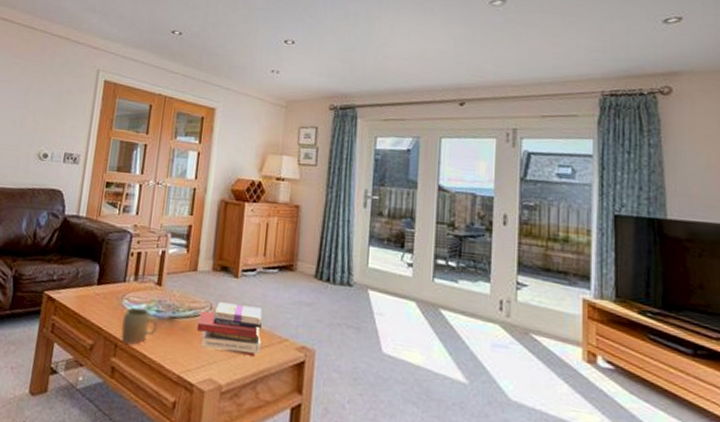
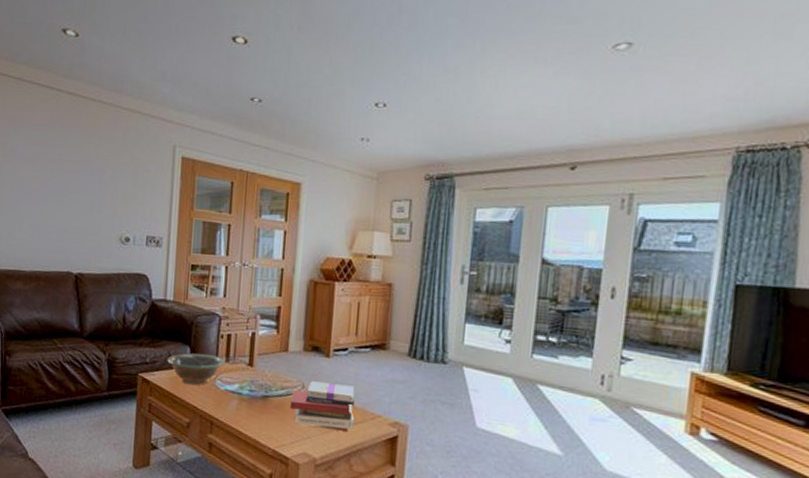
decorative bowl: none [74,270,134,305] -> present [167,353,226,385]
mug: present [121,307,158,344] -> none [216,387,252,421]

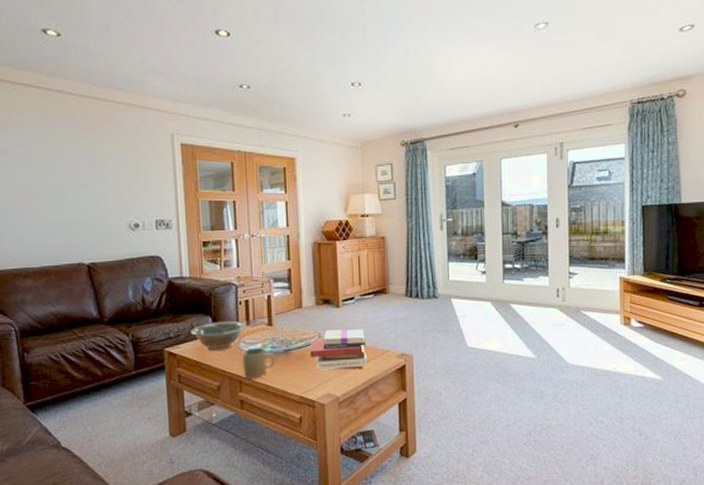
mug: none [216,387,252,421] -> present [243,347,275,379]

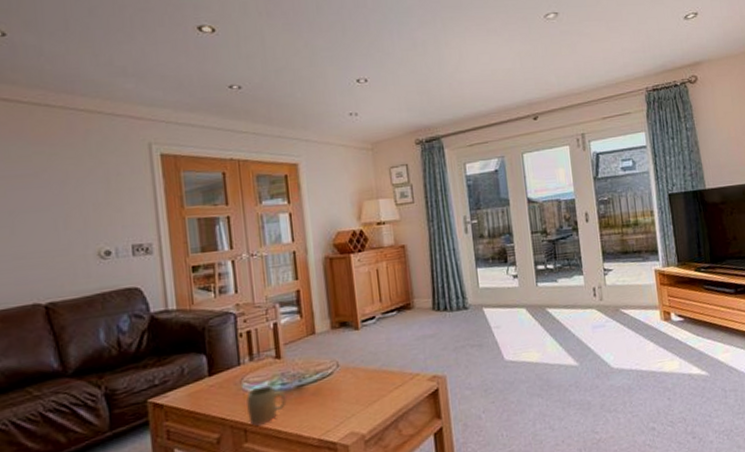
decorative bowl: present [191,320,246,352] -> none [180,357,250,397]
books: present [309,329,367,370] -> none [327,351,395,405]

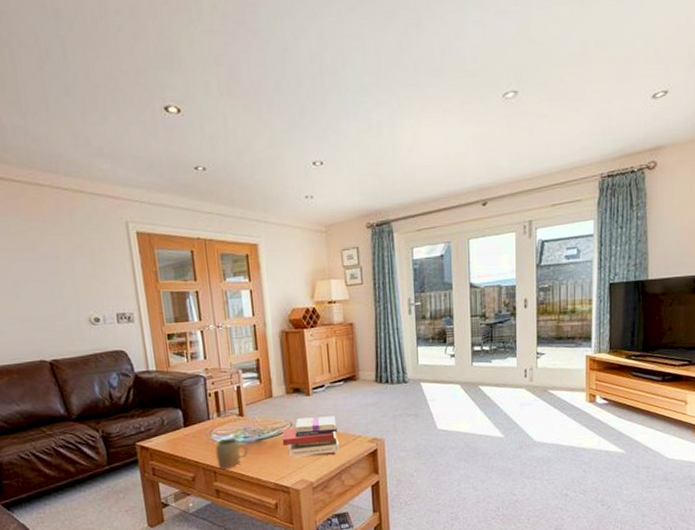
books: none [327,351,395,405] -> present [282,415,340,457]

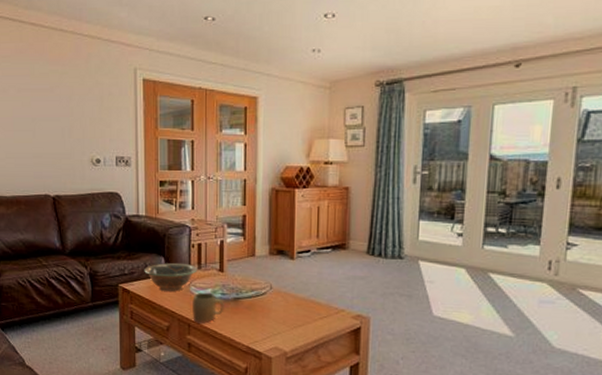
decorative bowl: none [161,412,217,444] -> present [144,262,198,292]
books: present [282,415,340,457] -> none [259,282,320,326]

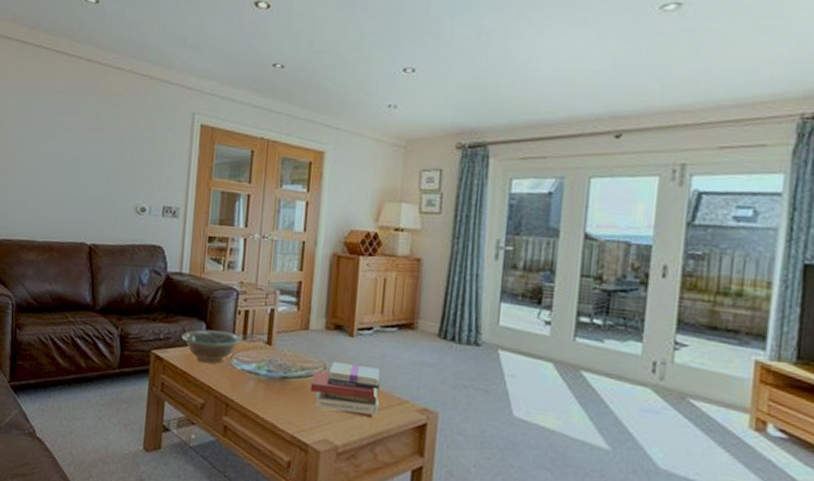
mug: present [192,292,224,323] -> none [231,366,270,403]
books: none [259,282,320,326] -> present [310,362,380,418]

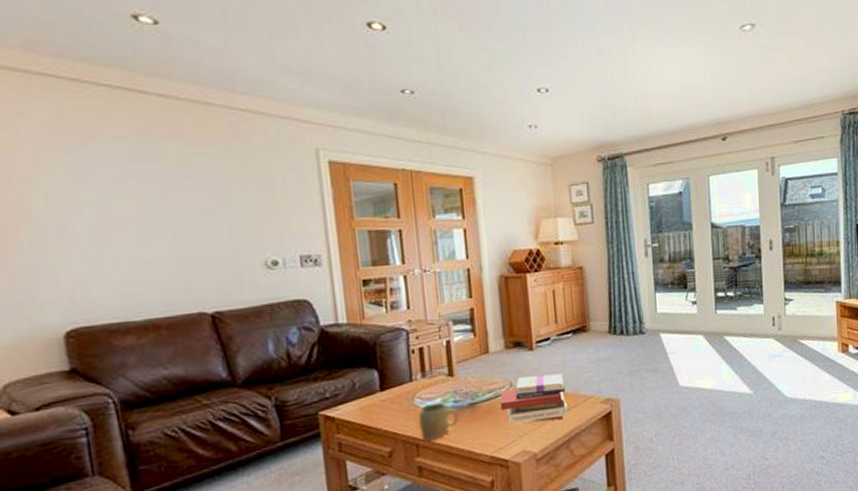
decorative bowl: present [181,329,243,364] -> none [352,373,422,411]
mug: none [231,366,270,403] -> present [418,402,459,441]

